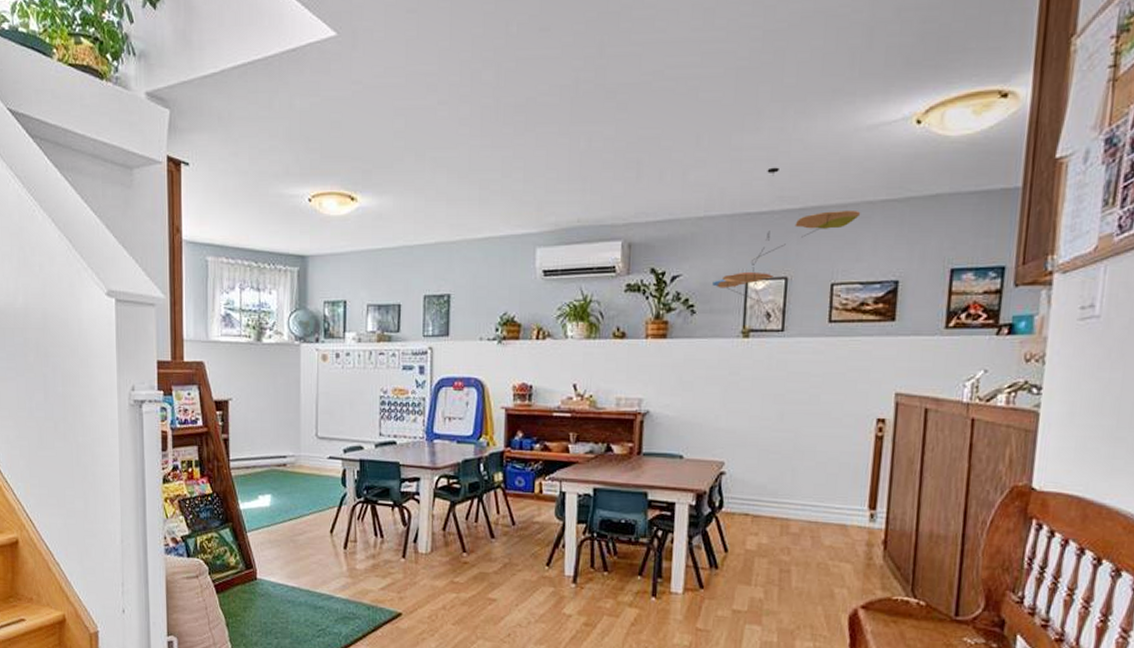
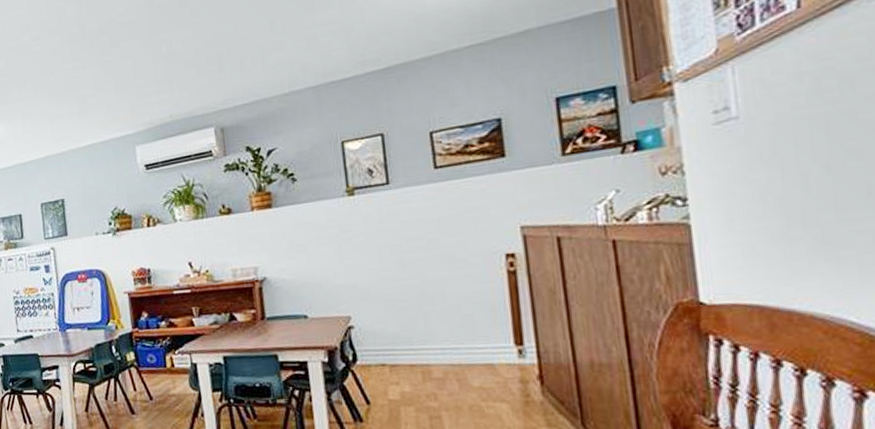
ceiling mobile: present [712,167,861,311] -> none [308,35,448,168]

